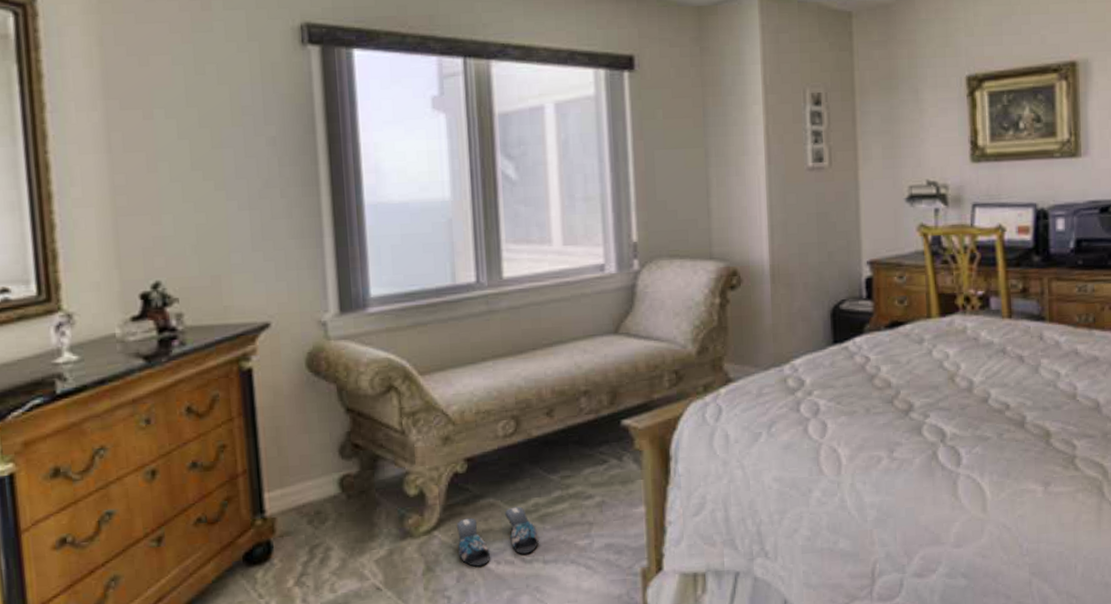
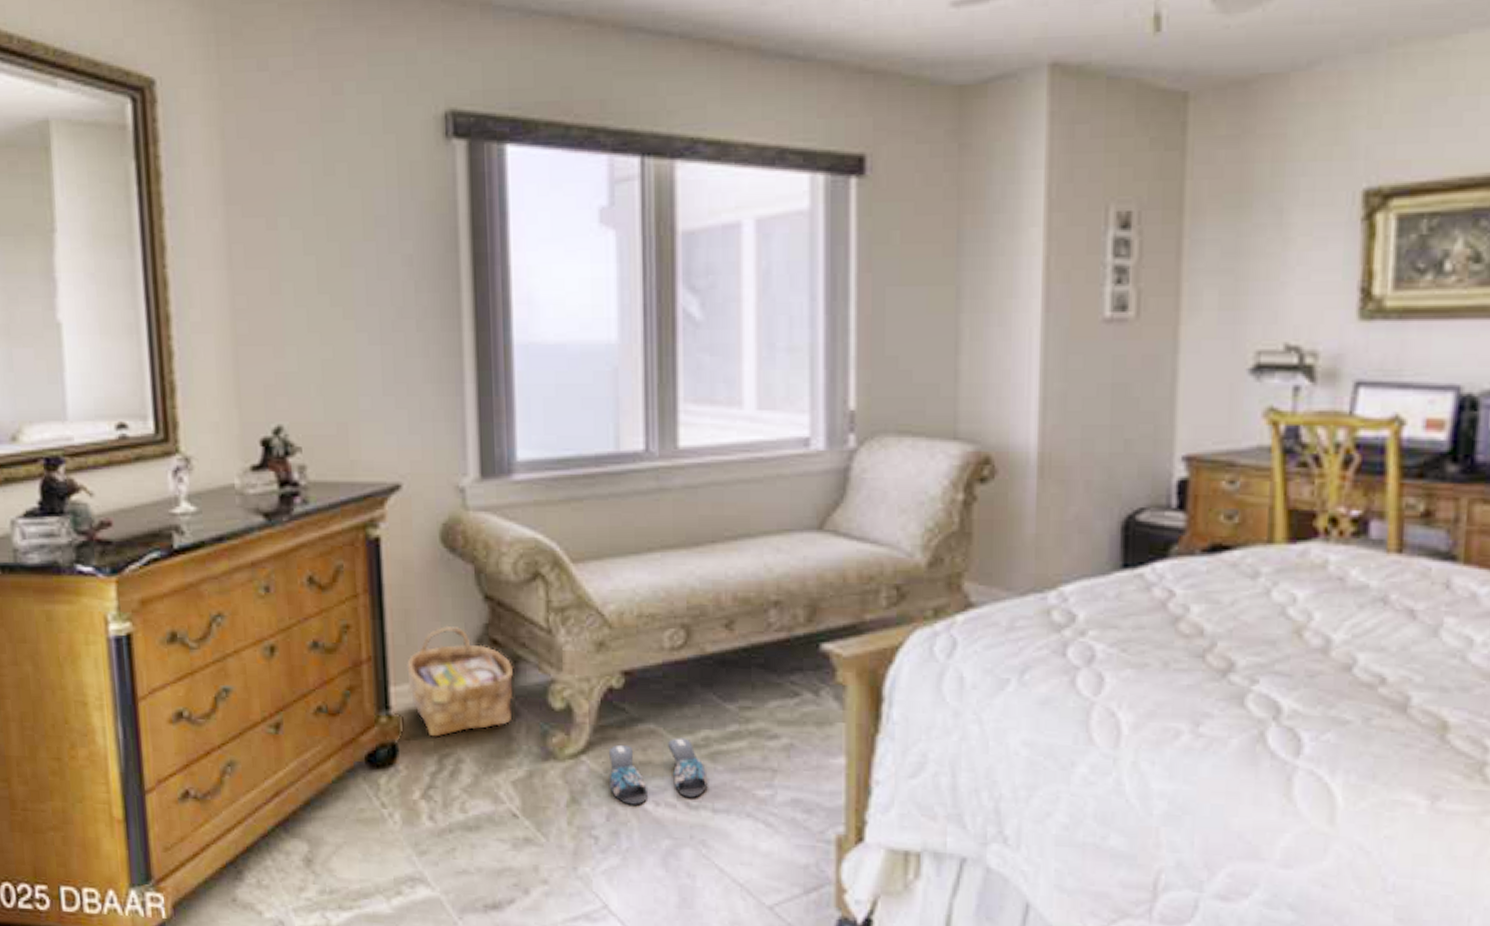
woven basket: none [279,436,374,532] -> present [407,625,514,737]

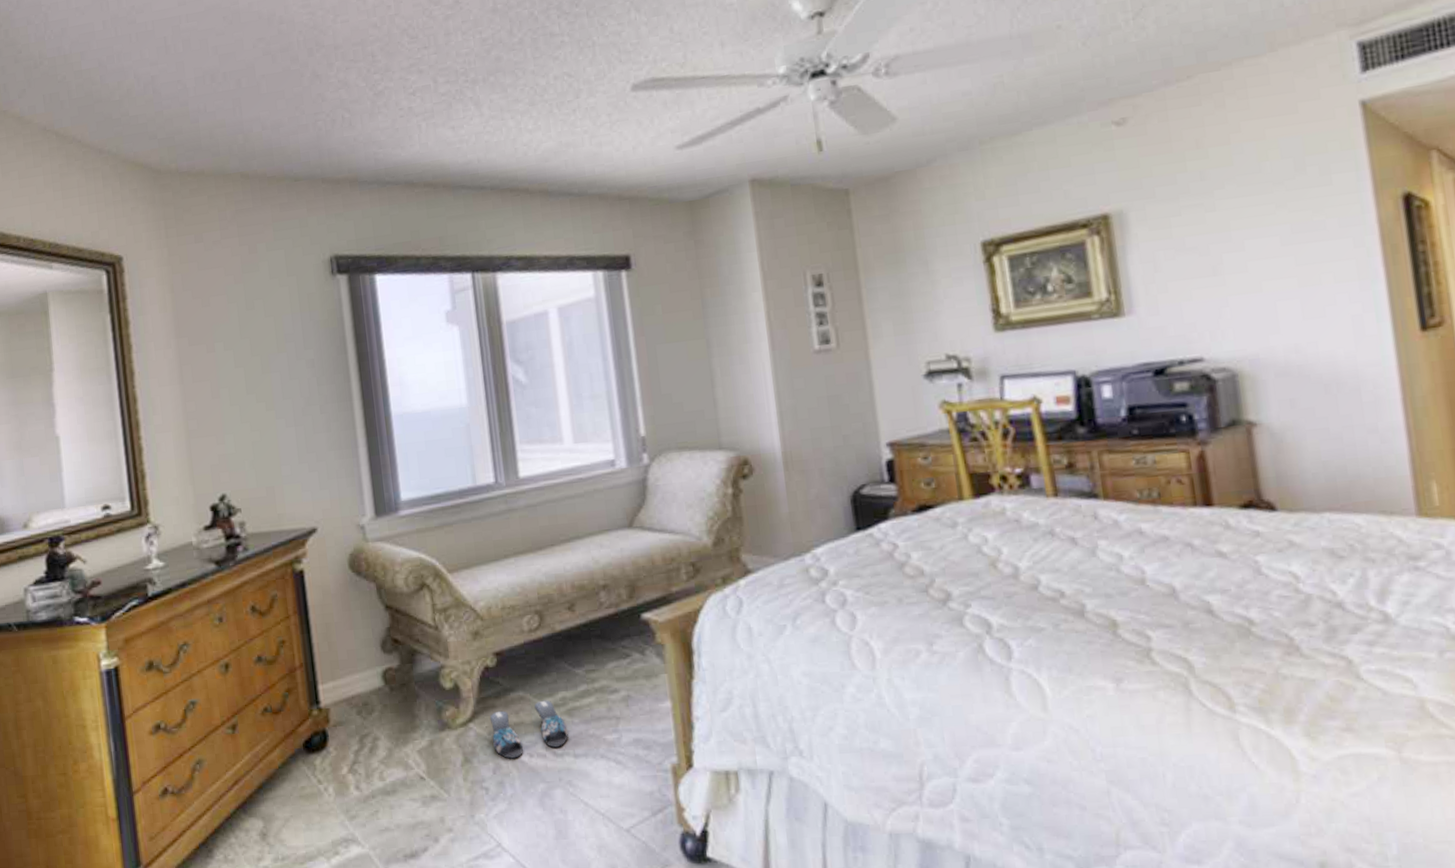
woven basket: present [407,625,514,737] -> none [330,632,414,722]

